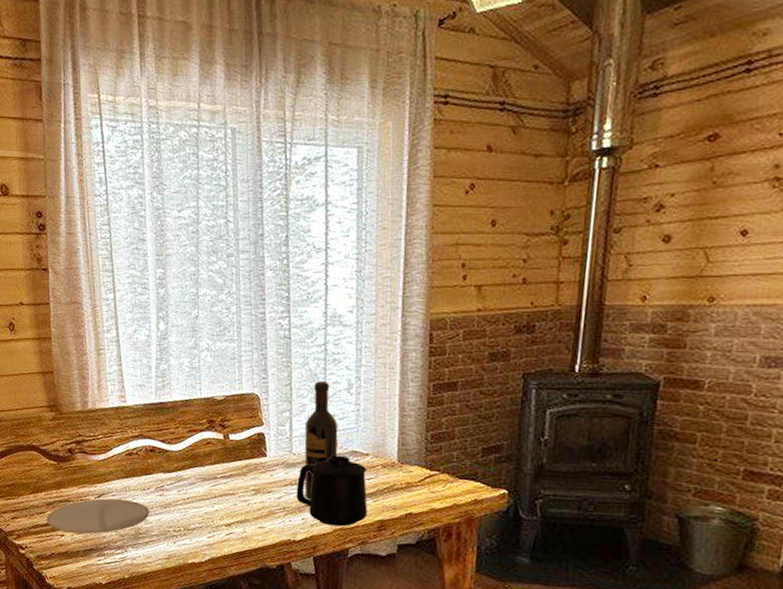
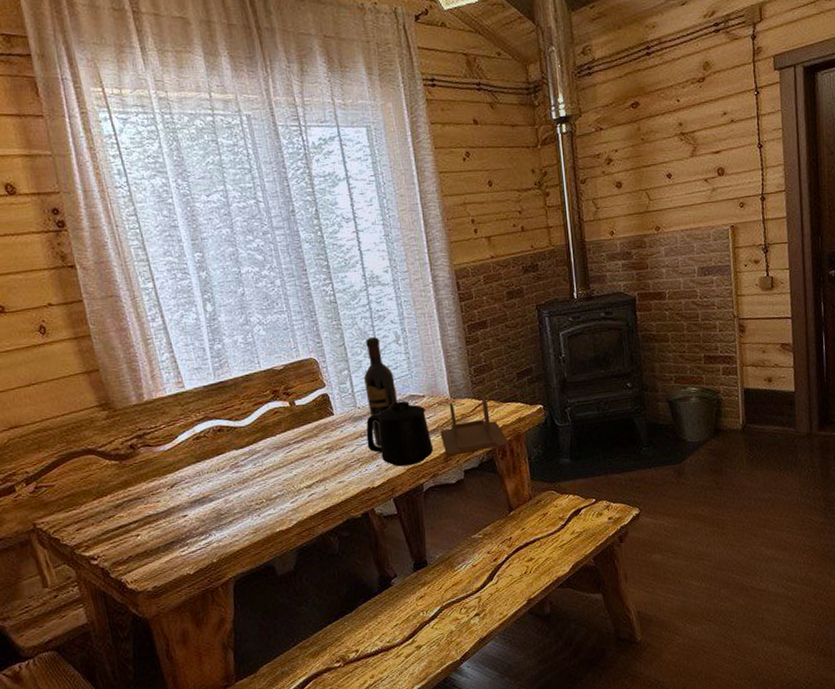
plate: present [46,498,150,534] -> none [116,483,228,532]
napkin holder: none [378,467,457,529] -> present [440,397,509,455]

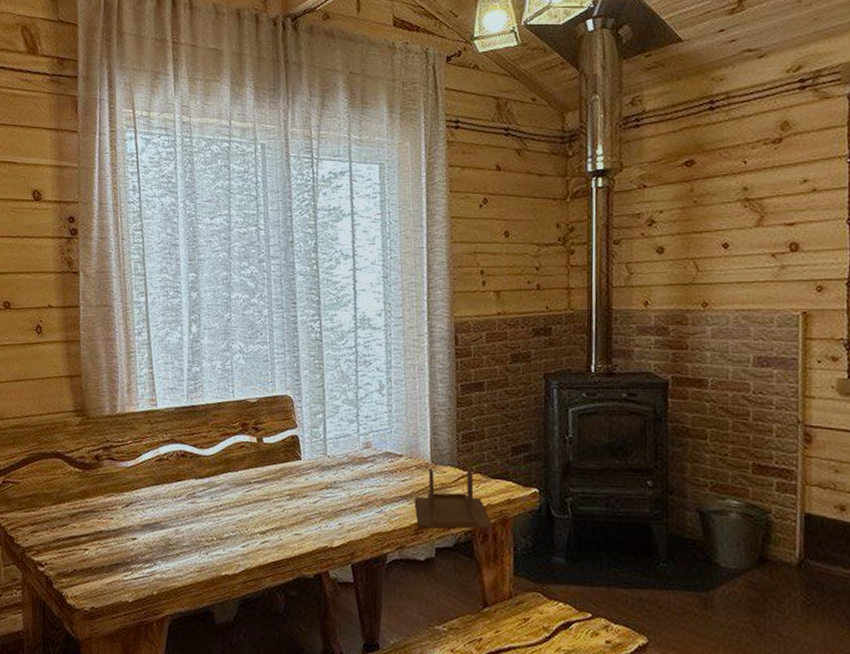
wine bottle: present [364,337,398,447] -> none [338,383,372,504]
mug: present [366,400,434,467] -> none [332,456,405,531]

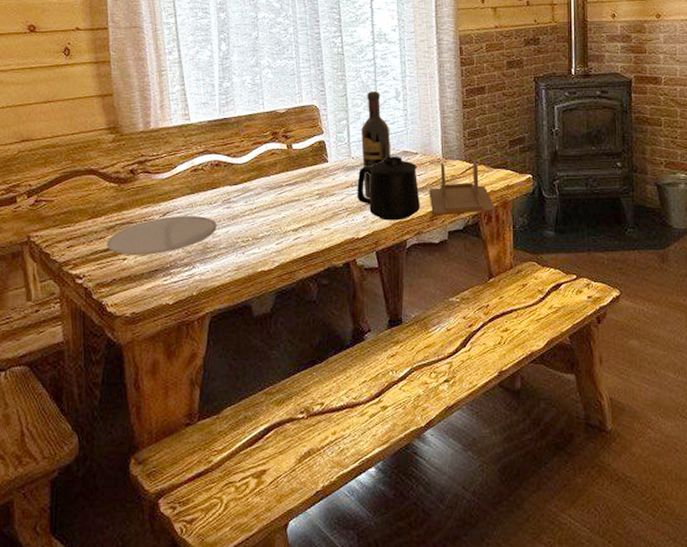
plate: none [68,507,181,548] -> present [106,216,217,255]
mug: none [332,456,405,531] -> present [357,156,421,221]
wine bottle: none [338,383,372,504] -> present [361,91,391,199]

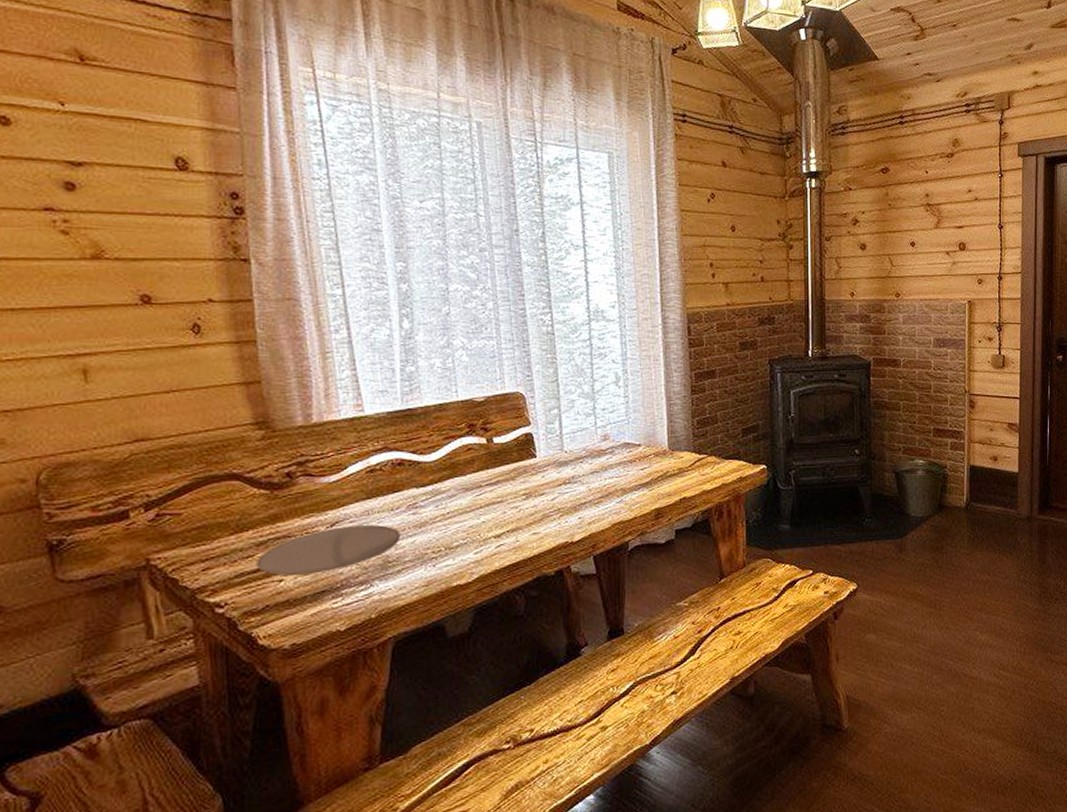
mug: present [357,156,421,221] -> none [571,448,645,521]
wine bottle: present [361,91,391,199] -> none [576,376,611,497]
napkin holder: present [429,161,495,214] -> none [653,452,727,512]

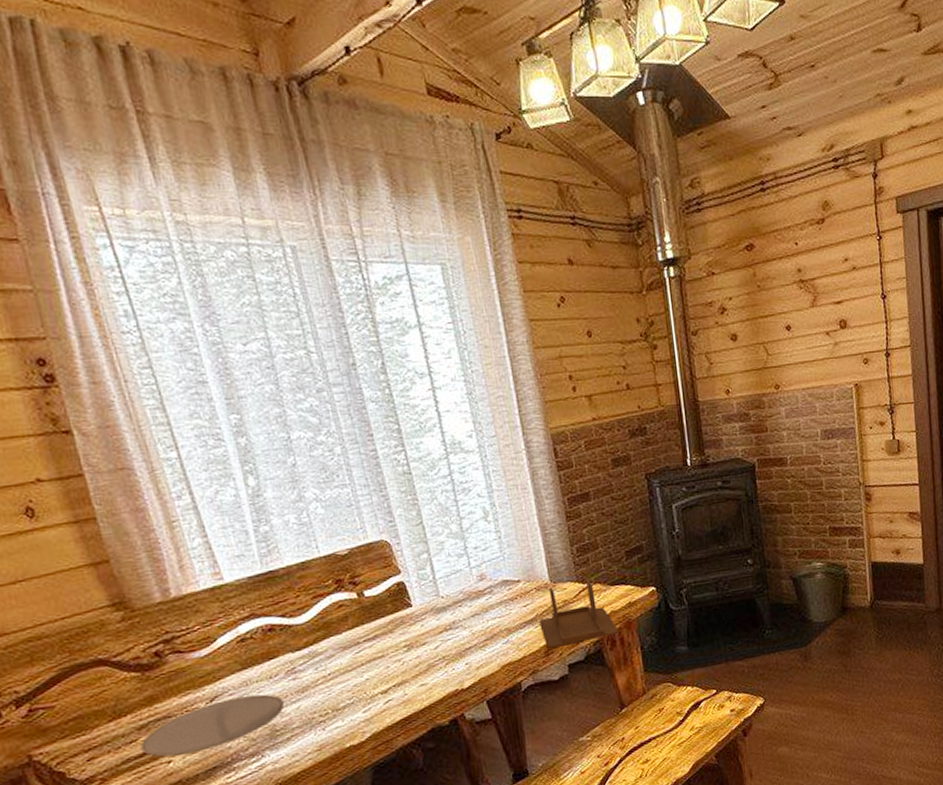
napkin holder: none [653,452,727,512] -> present [539,580,619,648]

